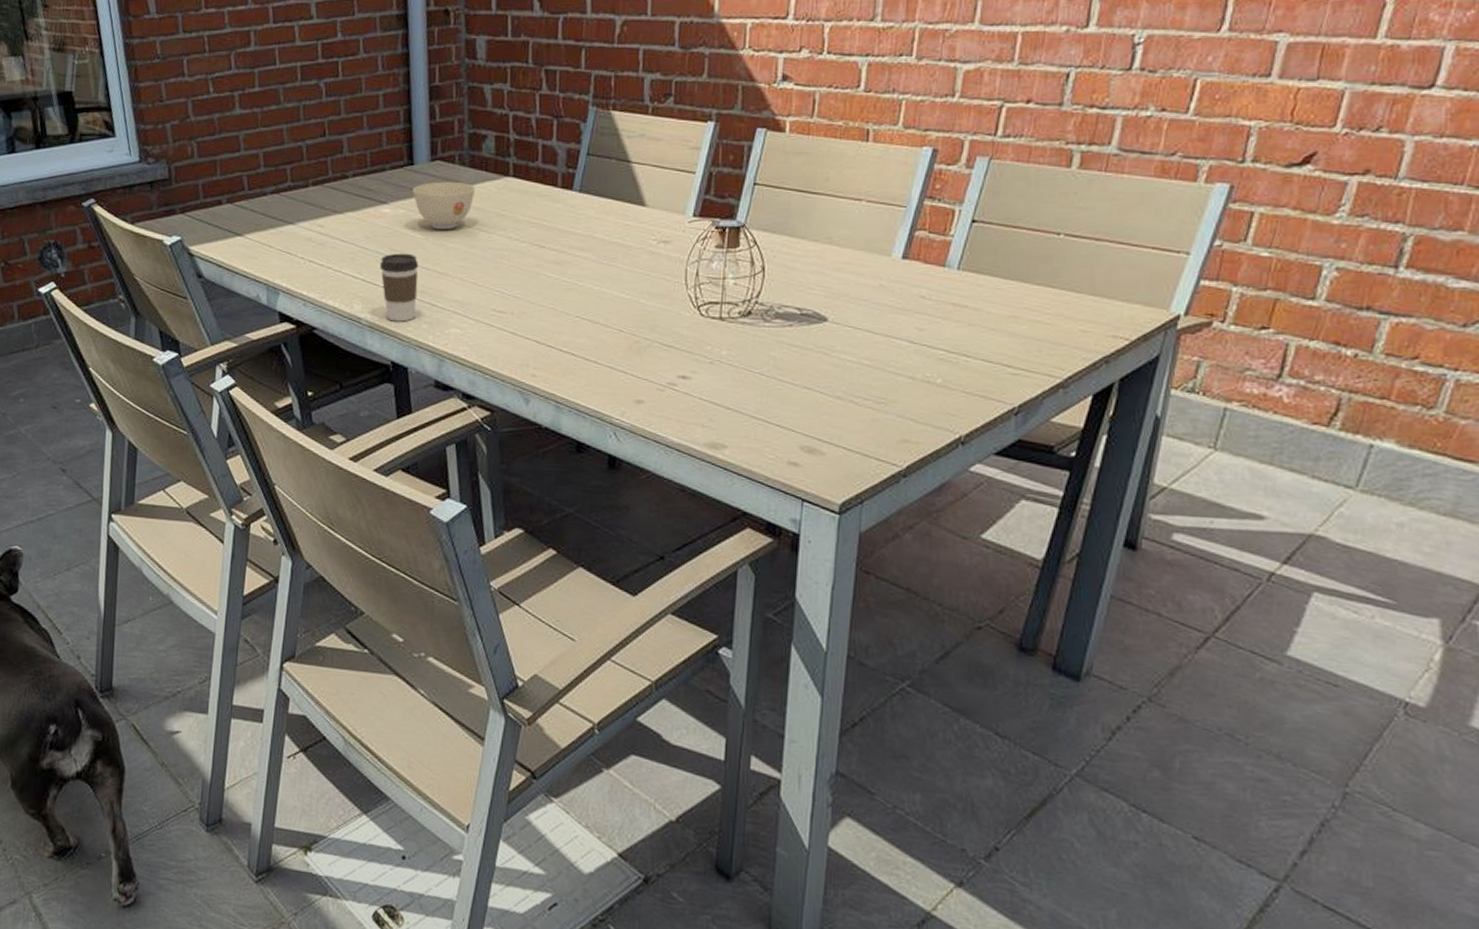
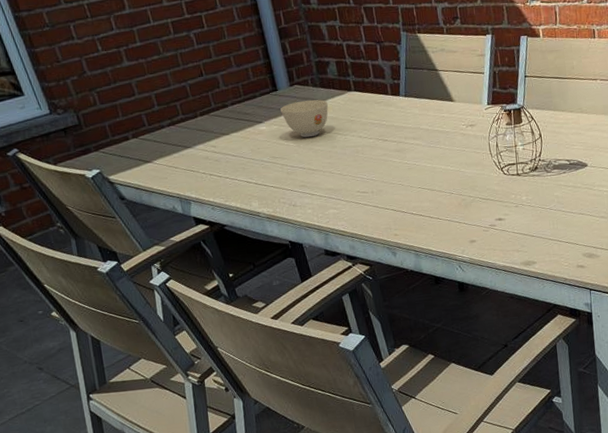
coffee cup: present [379,253,419,322] -> none [265,158,301,211]

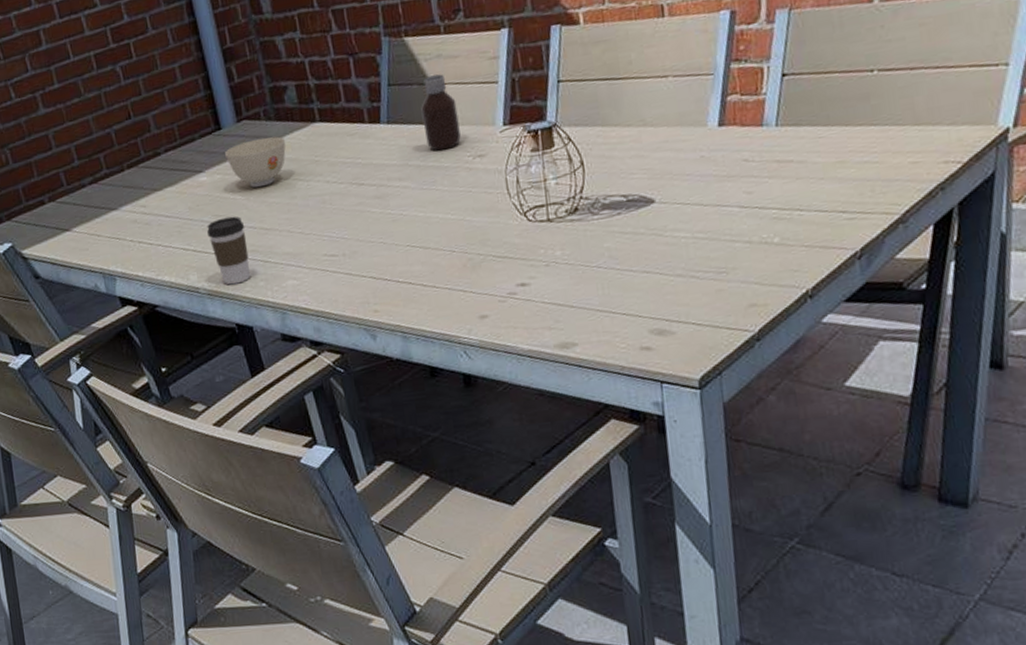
coffee cup: none [265,158,301,211] -> present [206,216,251,285]
bottle: none [429,63,458,120] -> present [421,74,461,151]

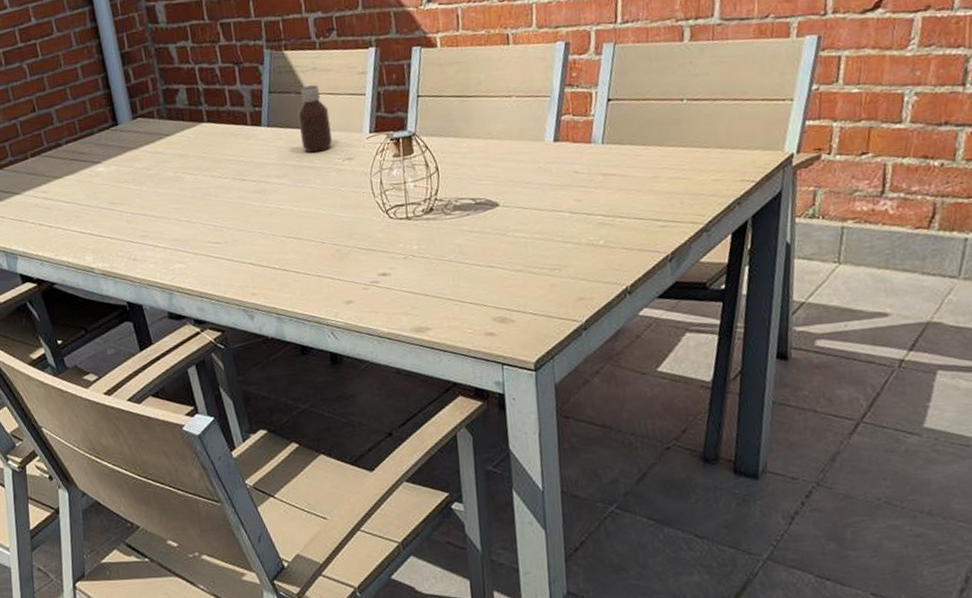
coffee cup: present [206,216,251,285] -> none [102,204,142,267]
bowl: present [225,136,286,188] -> none [121,134,177,180]

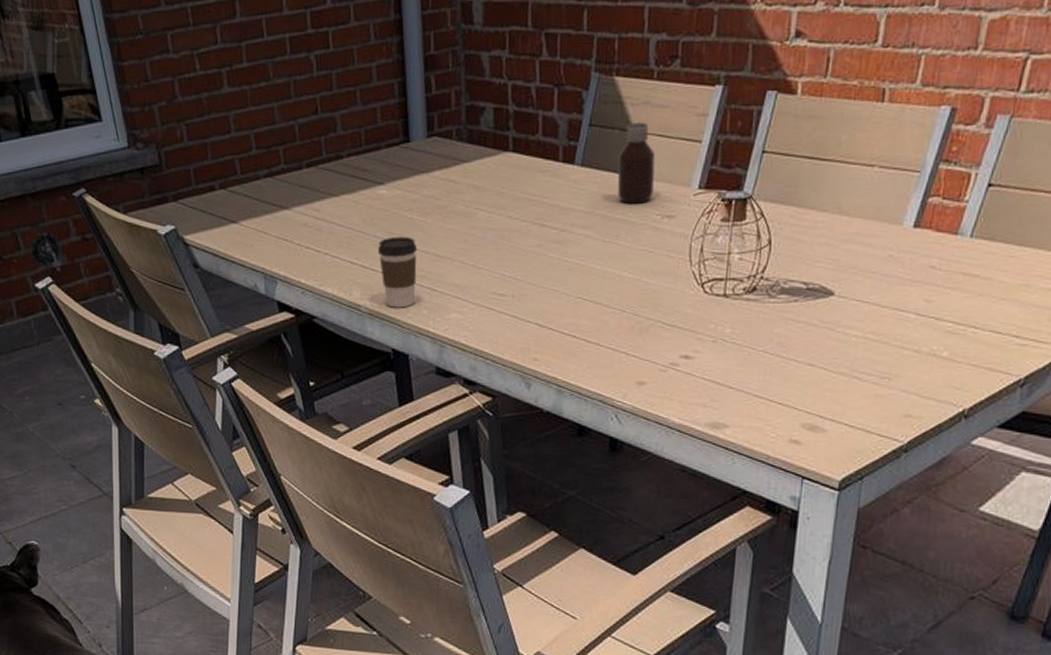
coffee cup: none [102,204,142,267] -> present [377,236,418,308]

